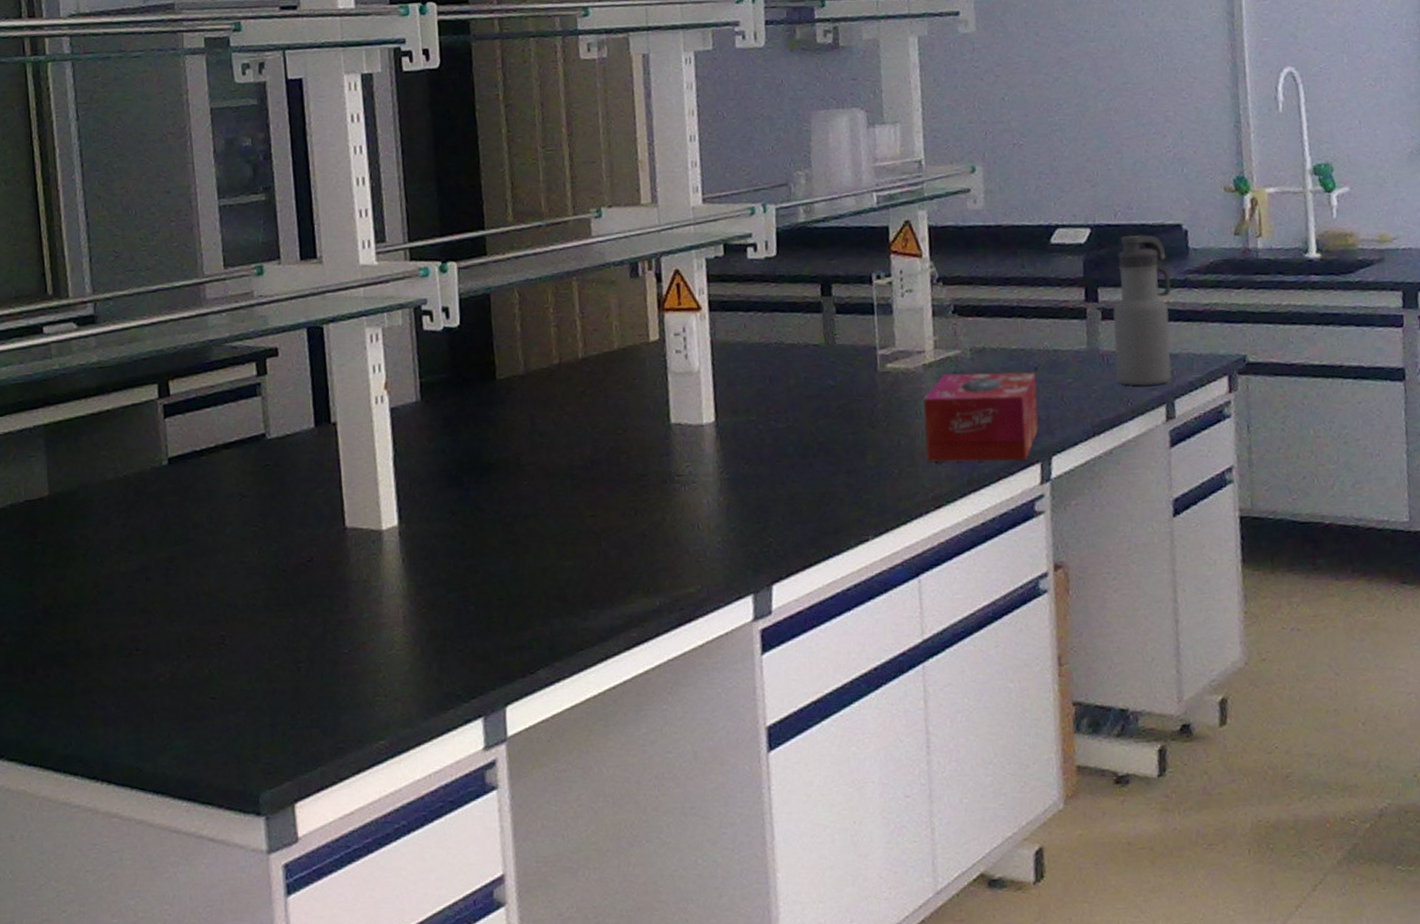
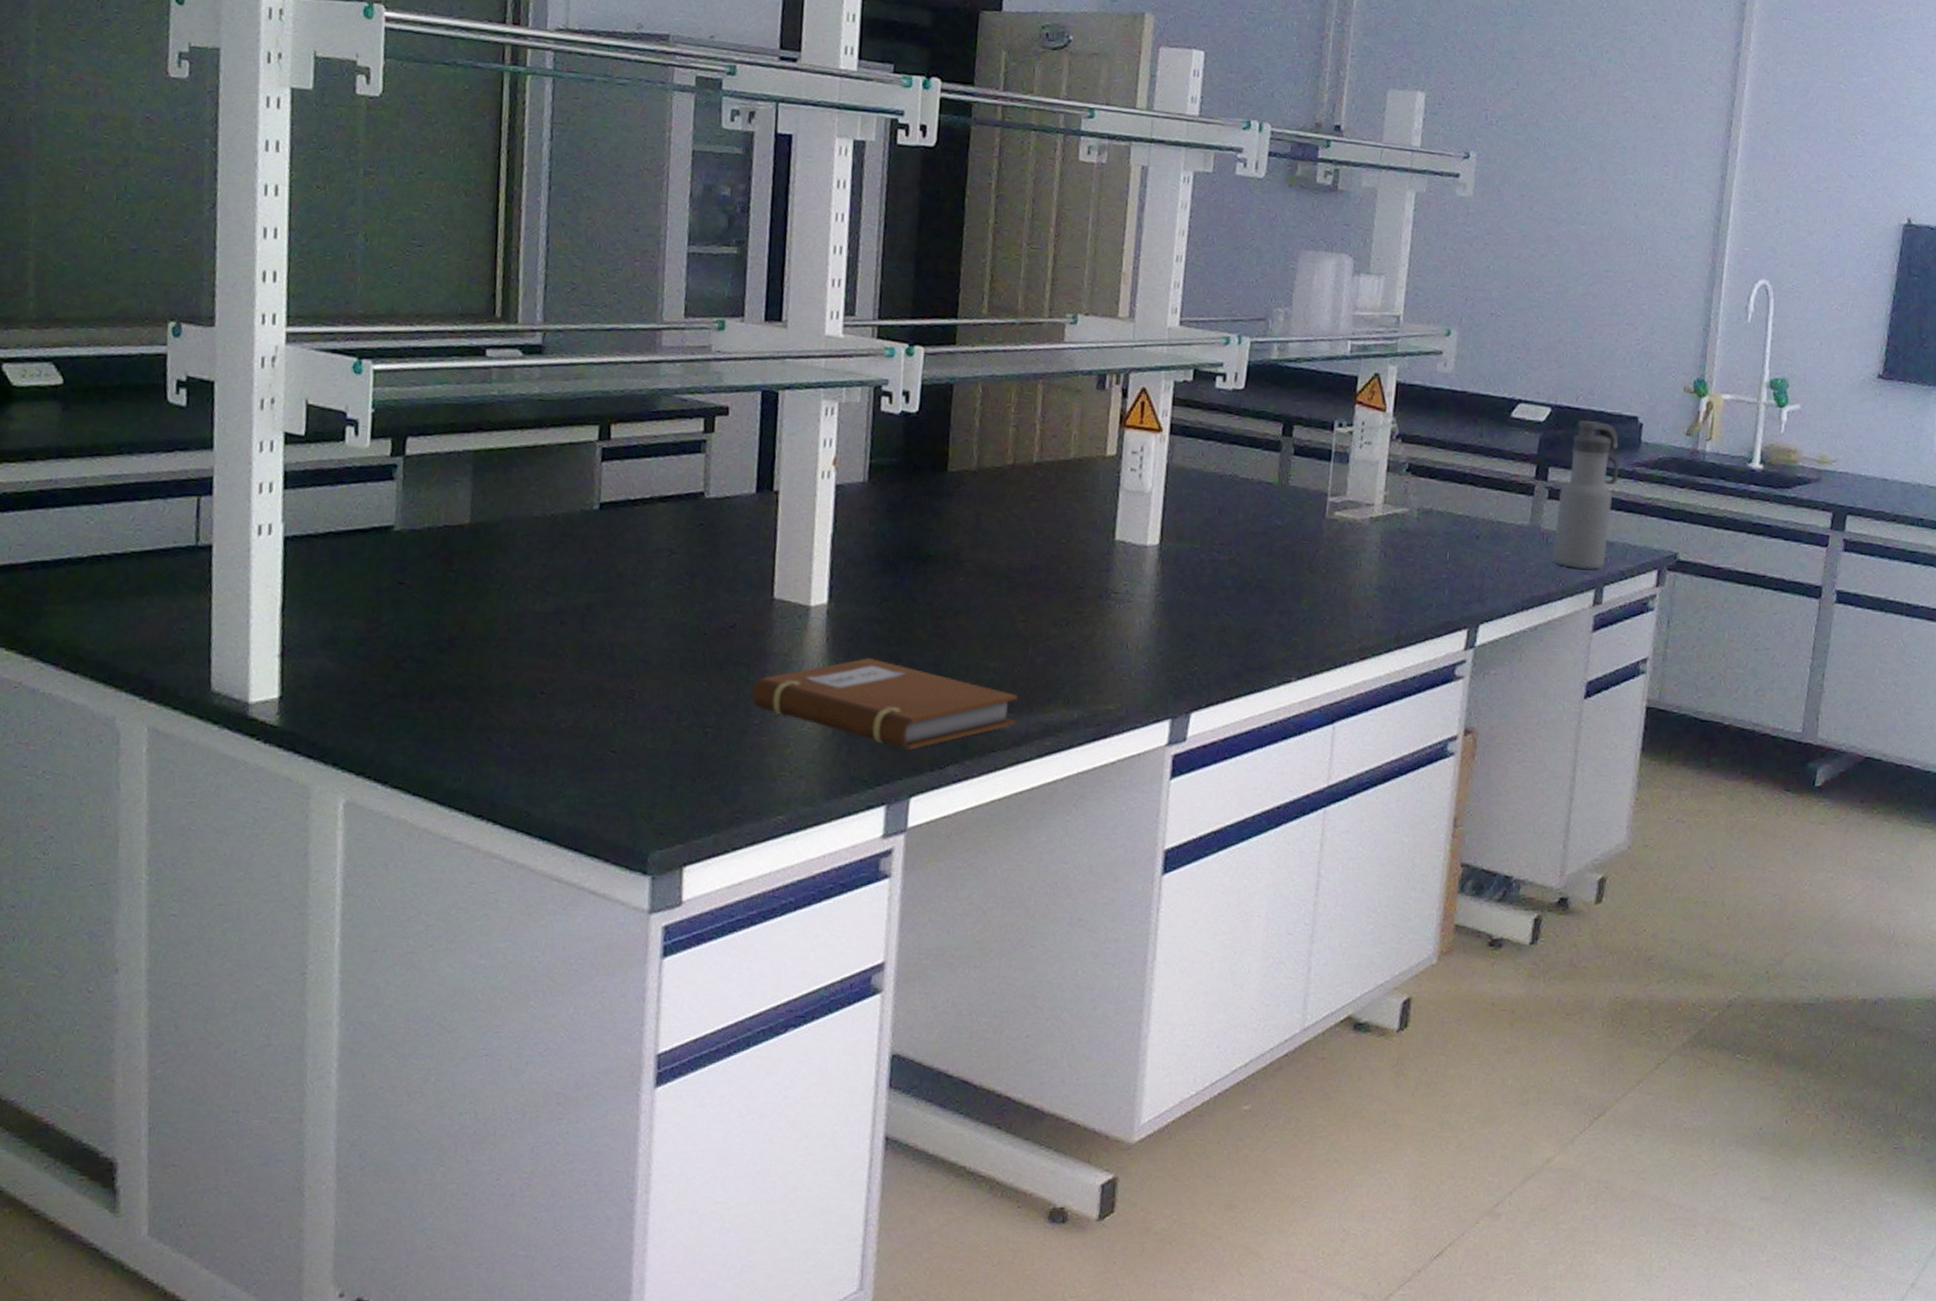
notebook: none [338,572,599,659] -> present [752,657,1017,750]
tissue box: present [923,371,1039,462] -> none [1358,530,1477,624]

